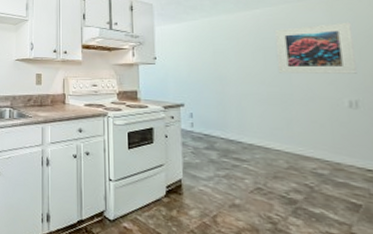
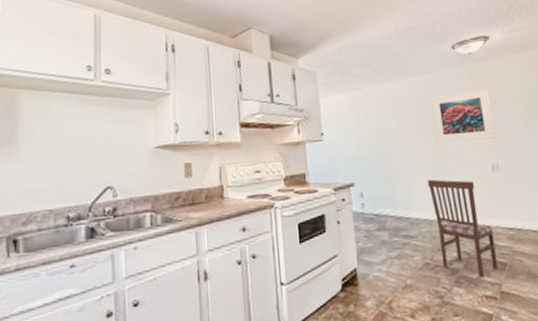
dining chair: none [265,108,349,214] -> present [427,179,498,277]

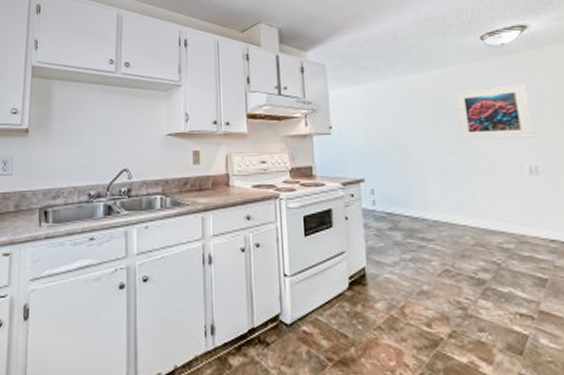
dining chair: present [427,179,498,277] -> none [448,179,536,292]

